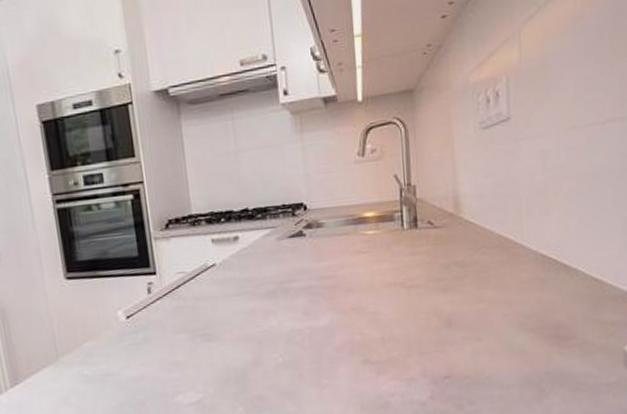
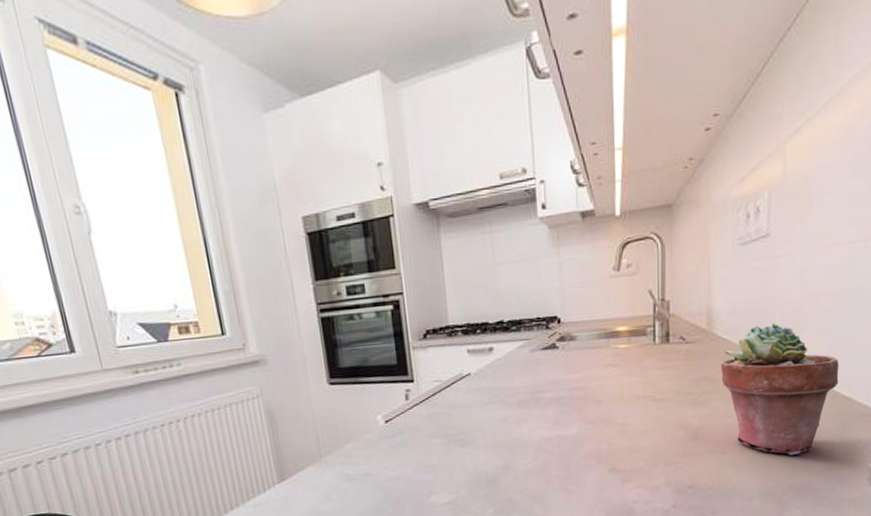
potted succulent: none [469,205,587,341] -> present [720,322,839,456]

